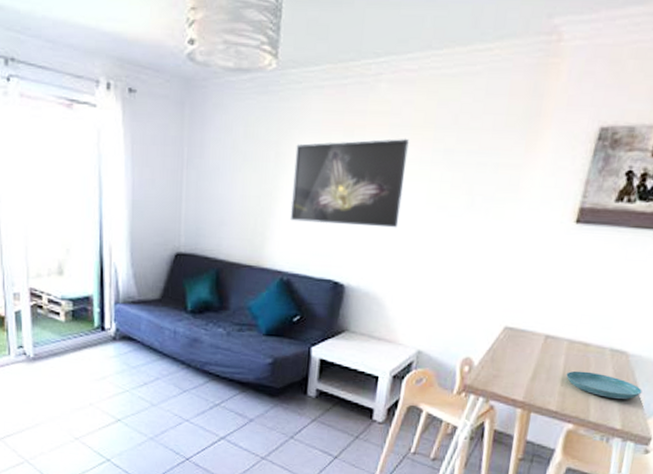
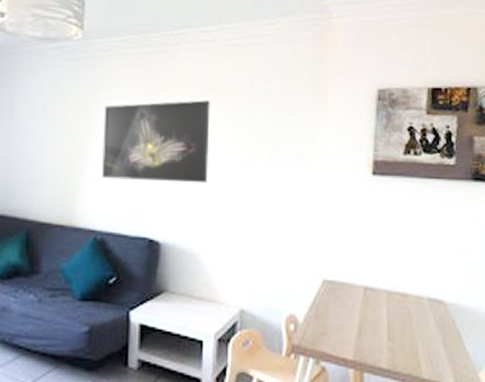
saucer: present [566,370,642,400] -> none [391,323,467,353]

